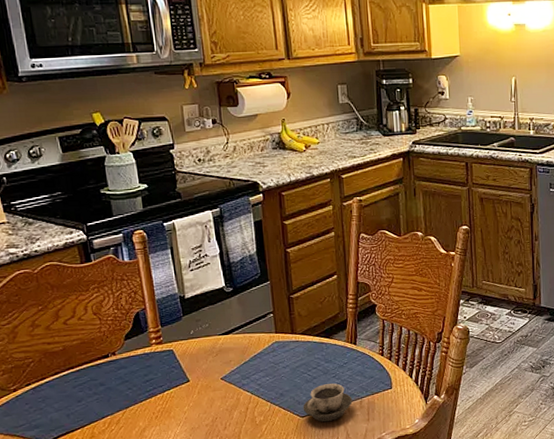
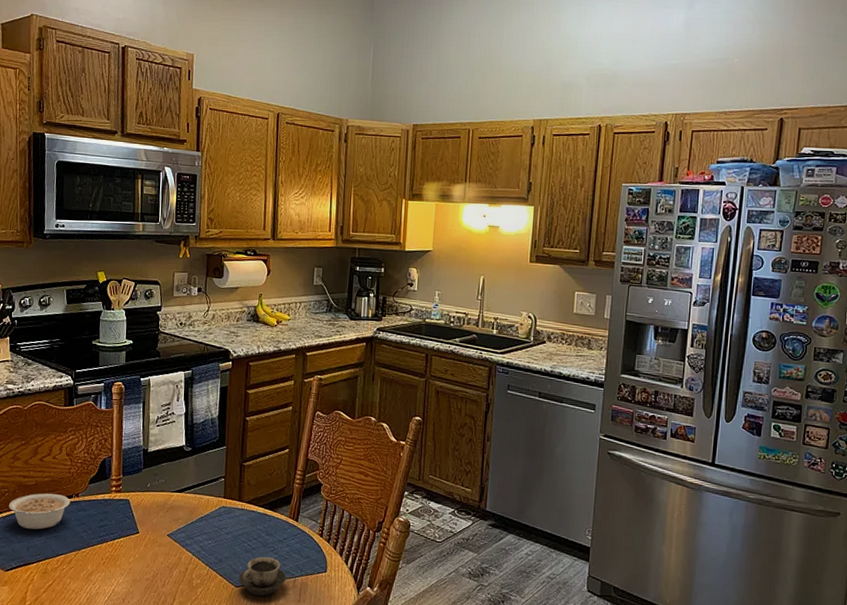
legume: none [36,356,107,397] -> present [8,493,71,530]

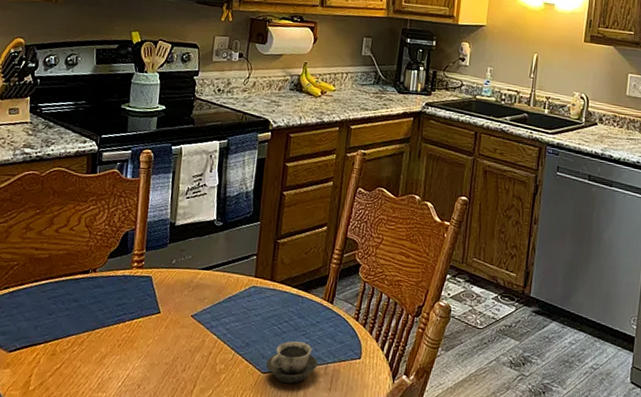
legume: present [8,493,71,530] -> none [16,267,87,307]

